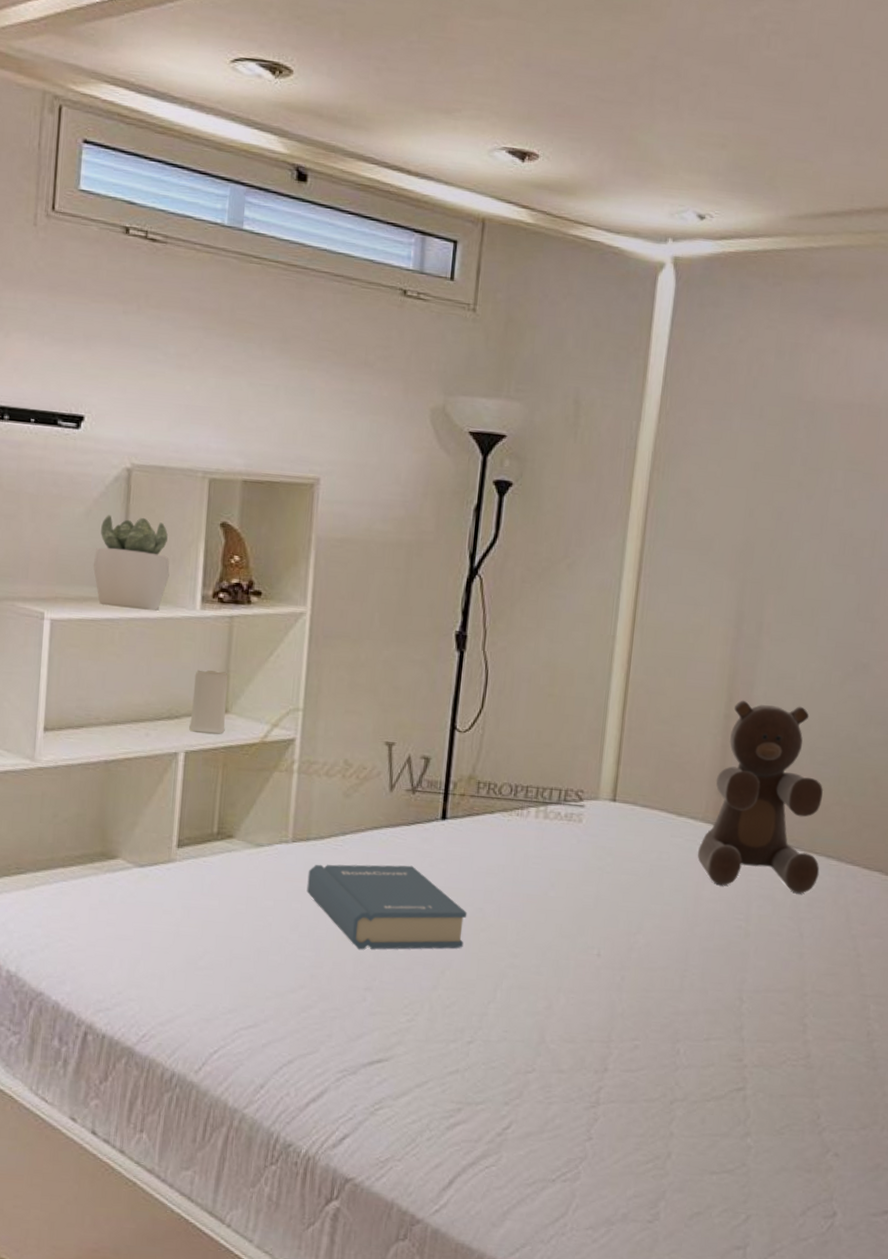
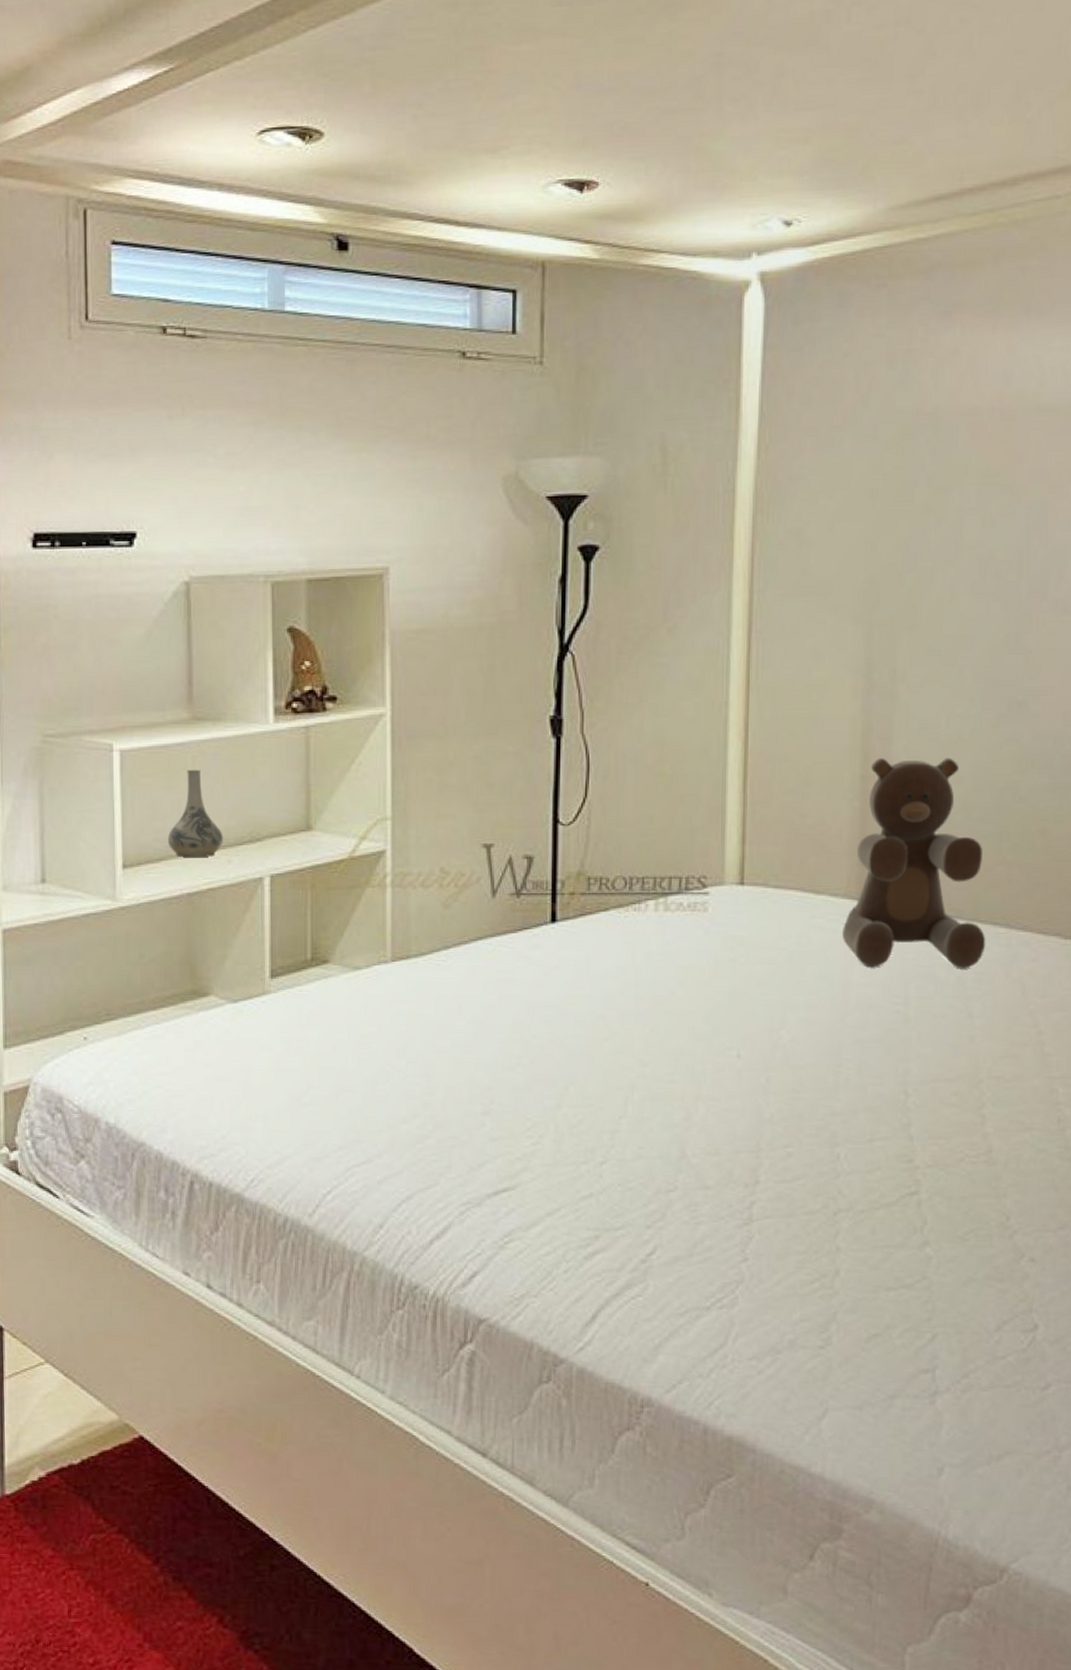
decorative vase: none [89,644,144,729] -> present [167,769,224,857]
succulent plant: present [93,515,170,612] -> none [159,631,238,731]
candle: present [189,669,228,735] -> none [273,787,310,855]
hardback book: present [306,864,468,949] -> none [411,975,588,1070]

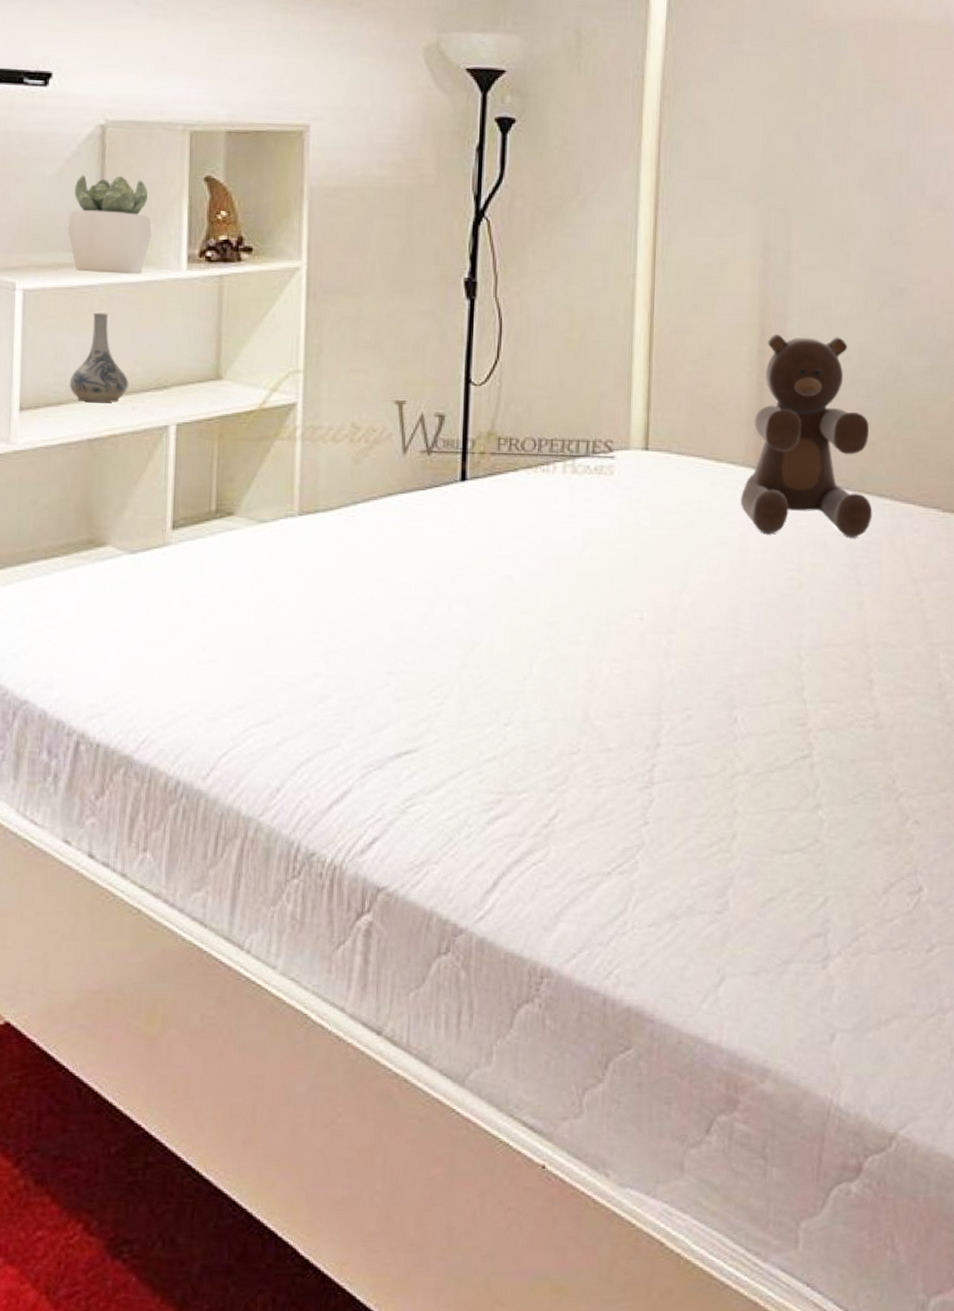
succulent plant: none [159,631,238,731] -> present [68,175,151,275]

